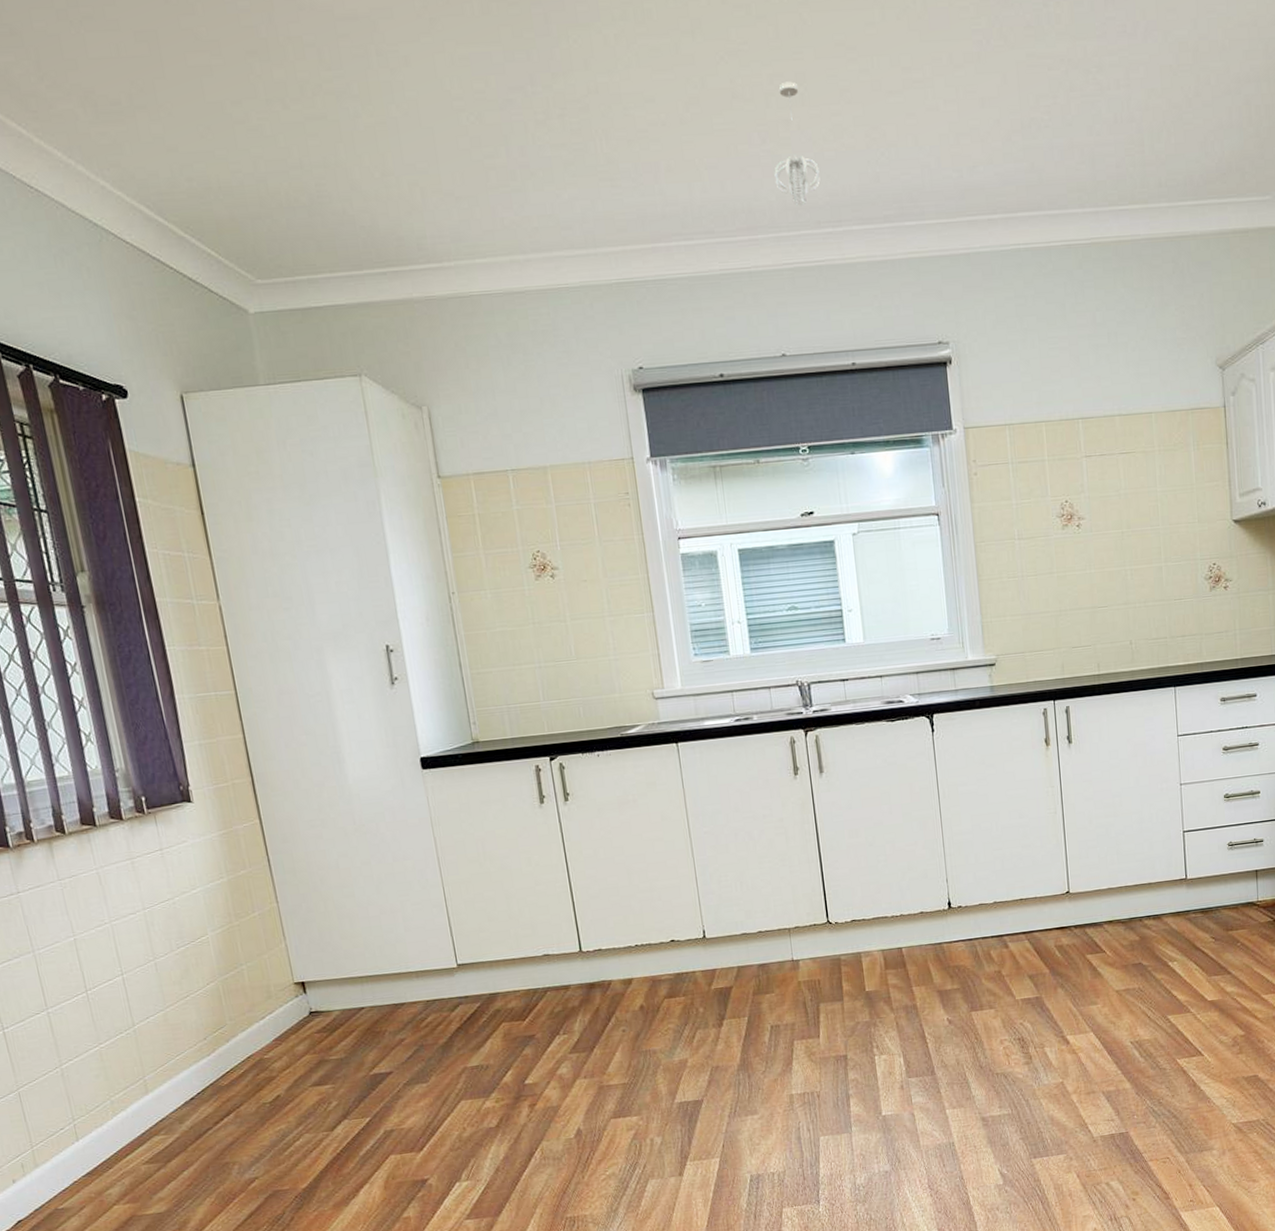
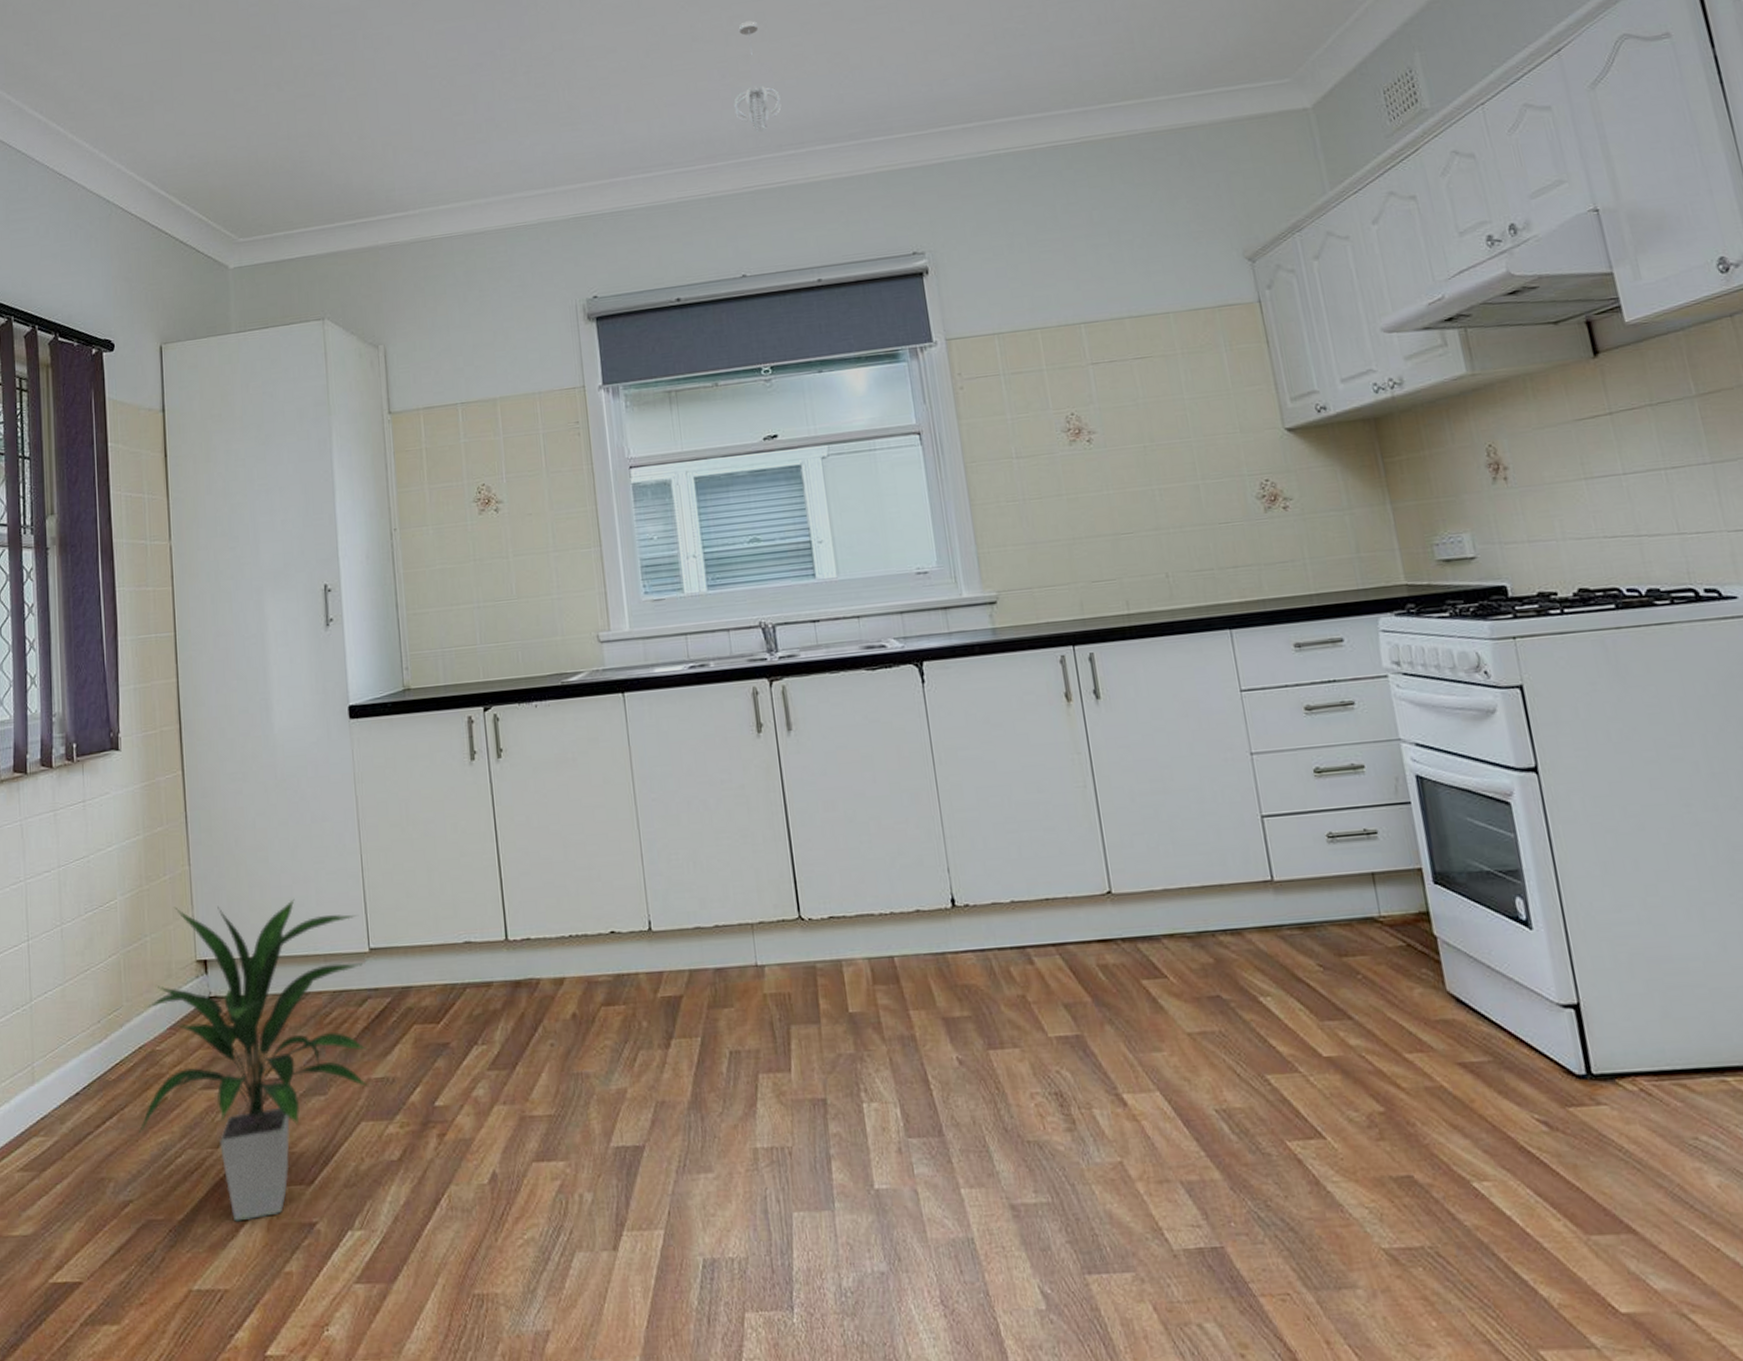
indoor plant: none [251,927,465,1185] -> present [137,899,368,1222]

